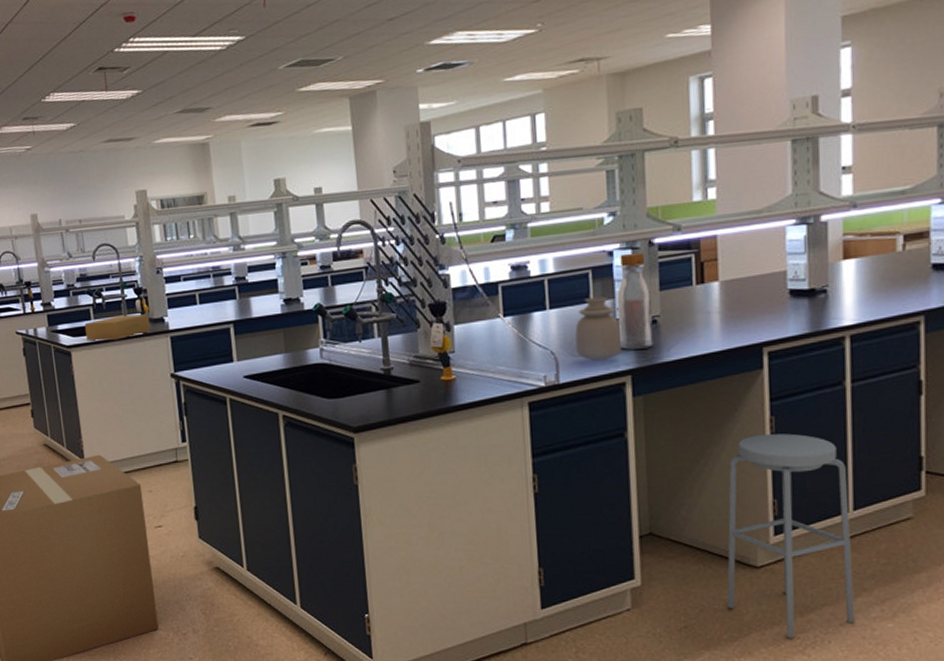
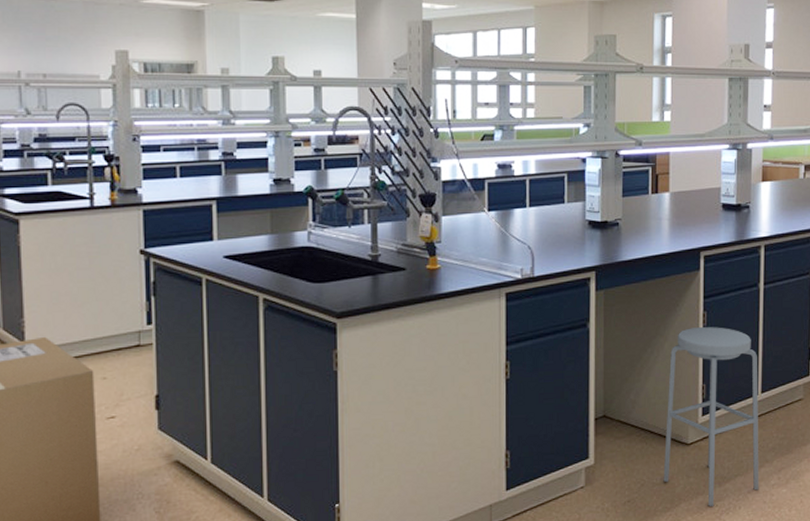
box: present [85,314,151,341] -> none [40,182,121,210]
jar: present [575,296,622,362] -> none [550,198,589,258]
beverage bottle: present [617,252,653,350] -> none [587,161,615,249]

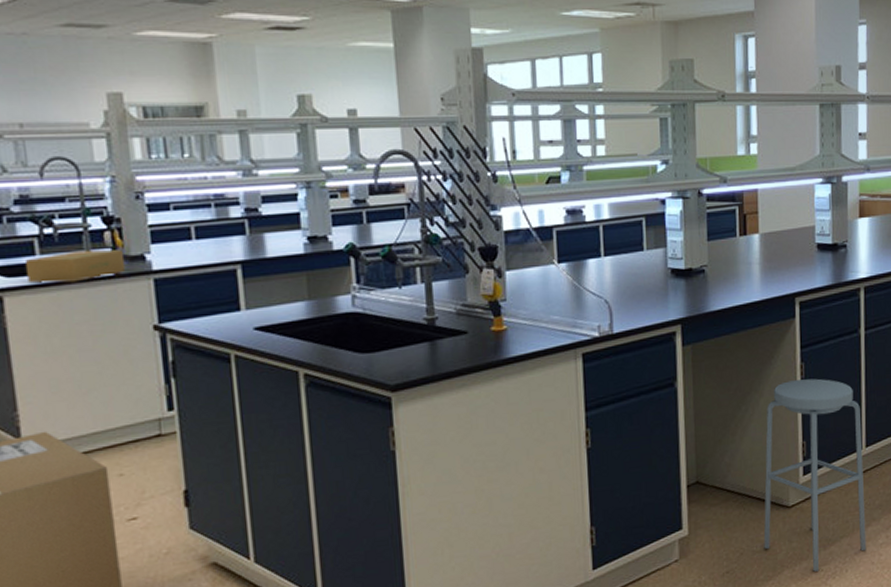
box: none [40,182,121,210] -> present [26,249,126,283]

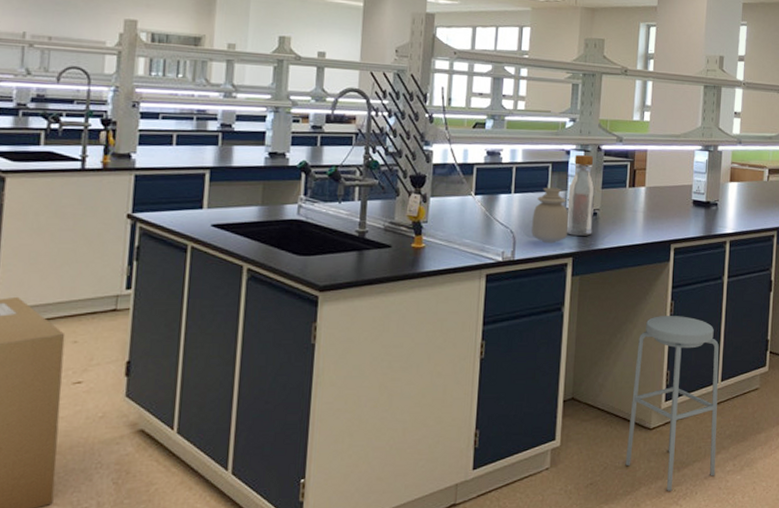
box: present [26,249,126,283] -> none [29,144,114,171]
jar: none [629,245,673,311] -> present [531,187,569,244]
beverage bottle: none [668,202,701,300] -> present [567,154,595,237]

